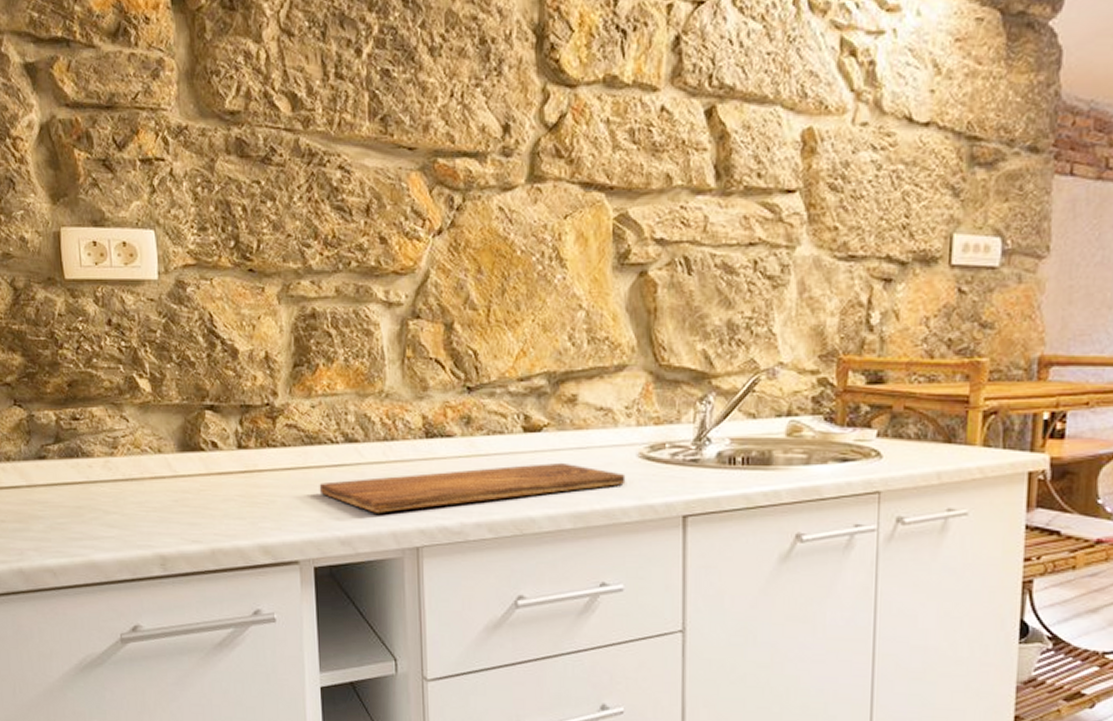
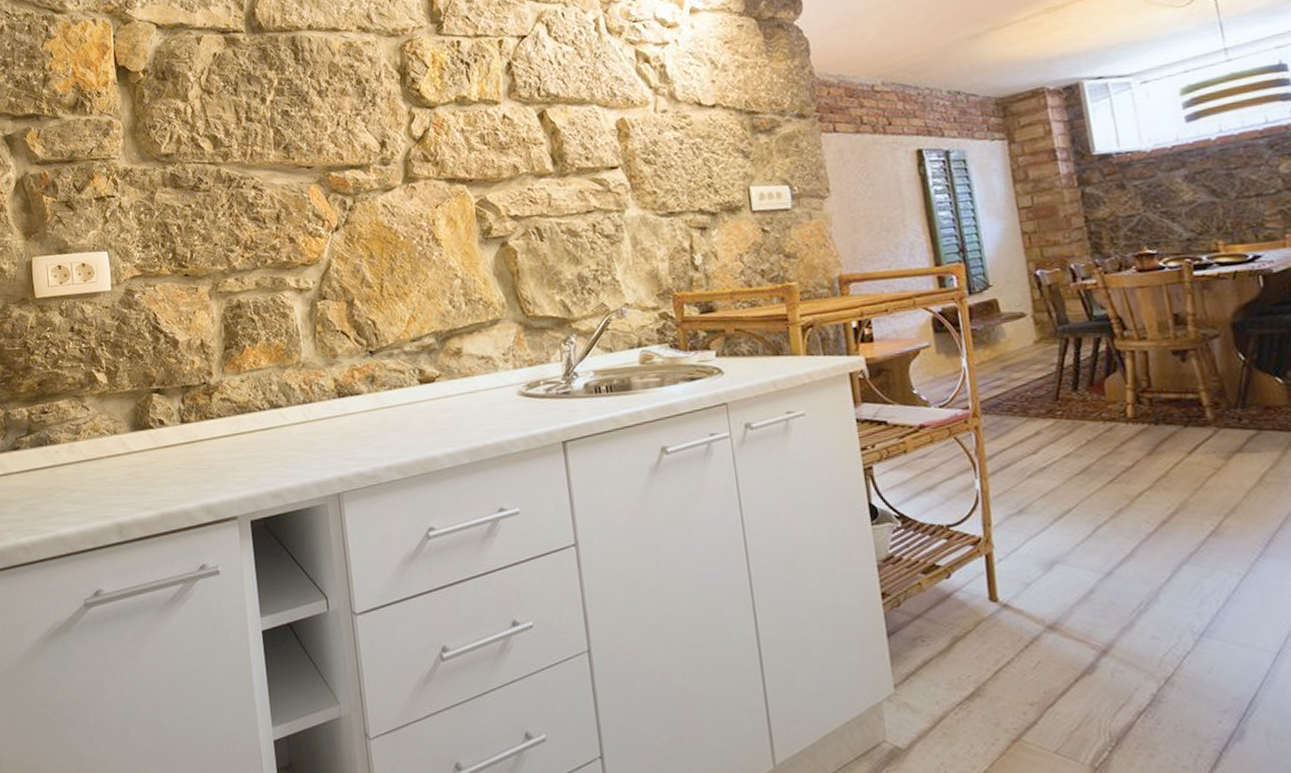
cutting board: present [319,462,626,513] -> none [251,406,510,467]

